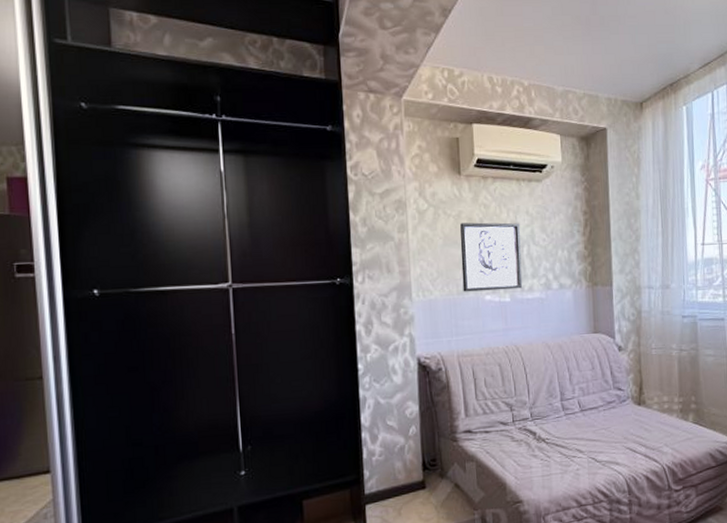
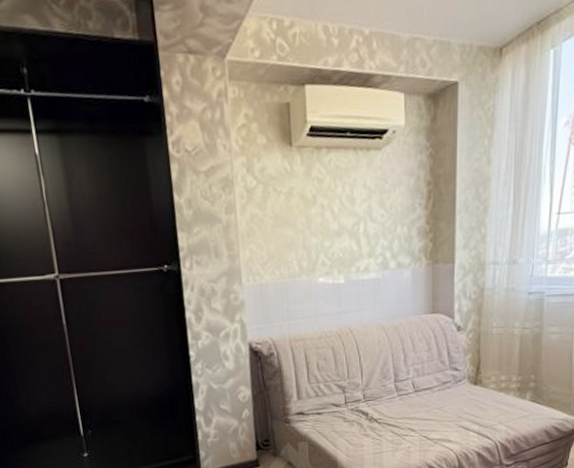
wall art: present [460,222,523,292] -> none [292,198,358,275]

